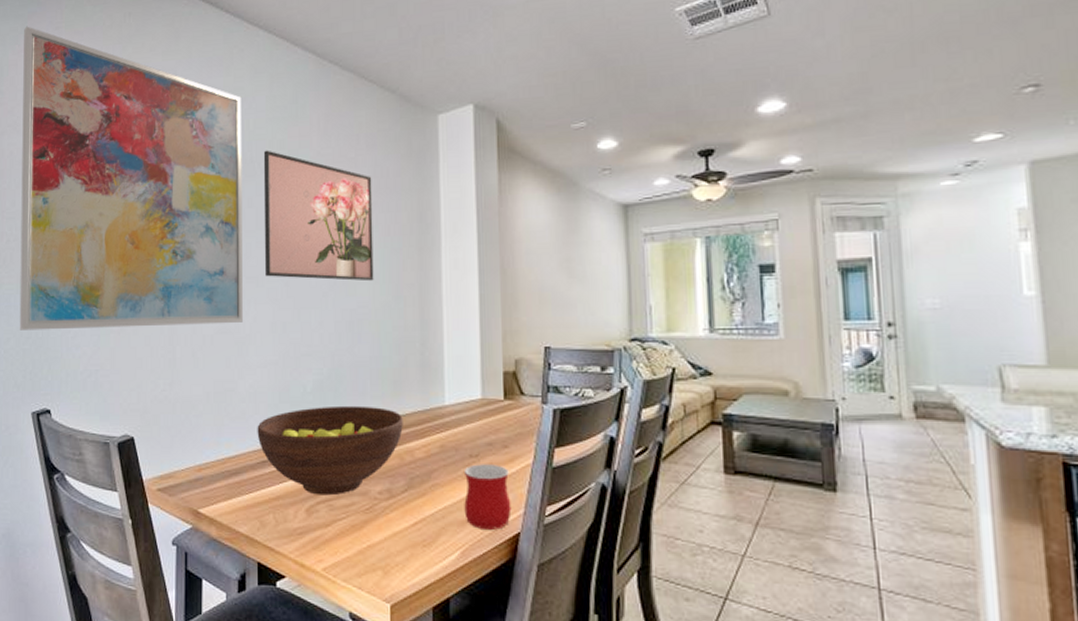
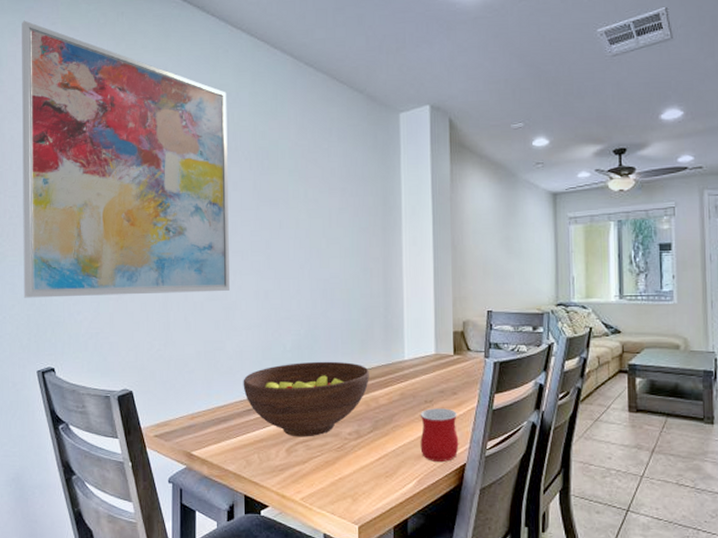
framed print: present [263,150,374,282] -> none [247,140,344,256]

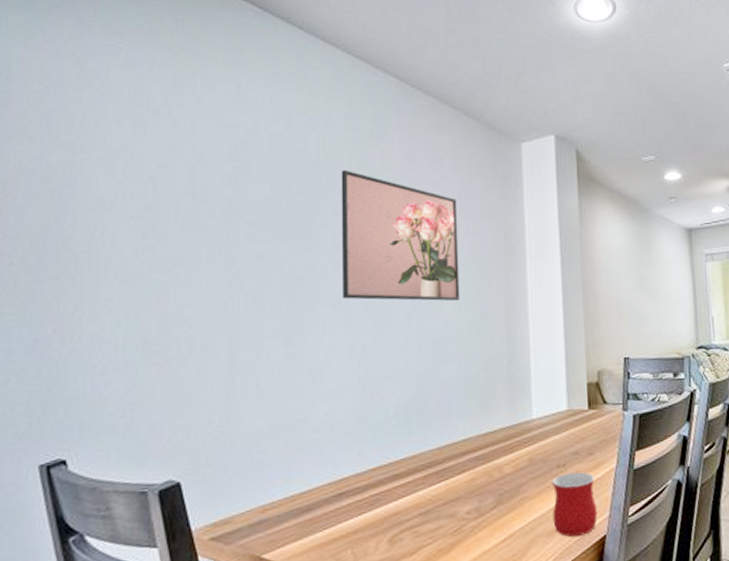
wall art: present [22,20,229,298] -> none [24,21,317,369]
fruit bowl: present [243,361,369,437] -> none [333,426,491,523]
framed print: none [247,140,344,256] -> present [341,169,460,301]

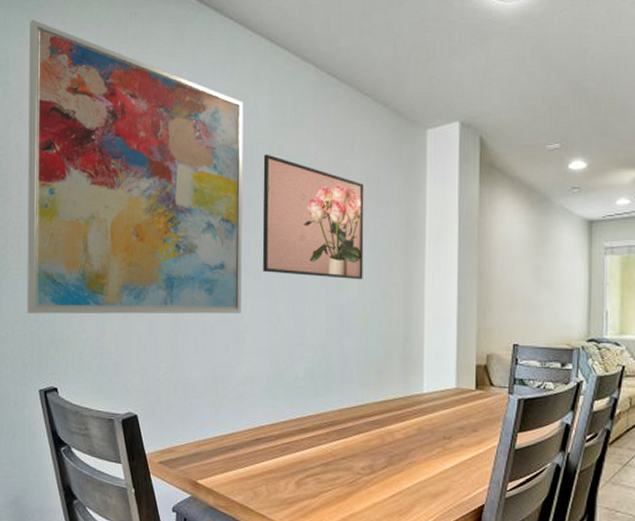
wall art: none [24,21,317,369] -> present [27,19,244,314]
mug: present [551,472,598,537] -> none [437,445,478,502]

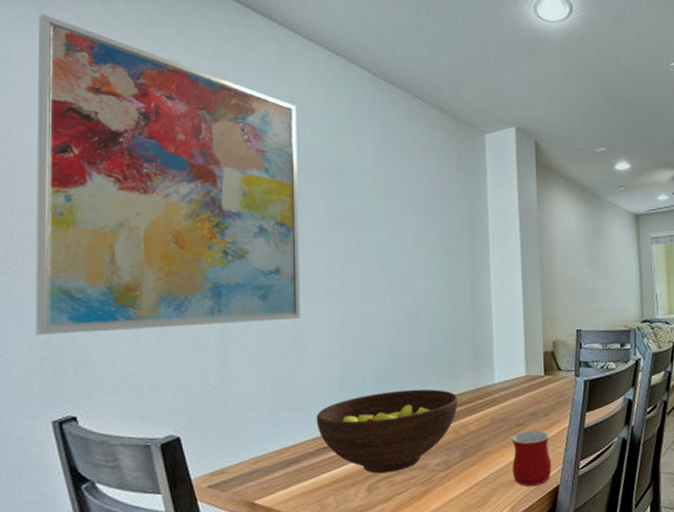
fruit bowl: none [252,391,385,471] -> present [316,389,458,474]
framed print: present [262,154,364,280] -> none [320,157,429,278]
mug: none [437,445,478,502] -> present [511,430,552,486]

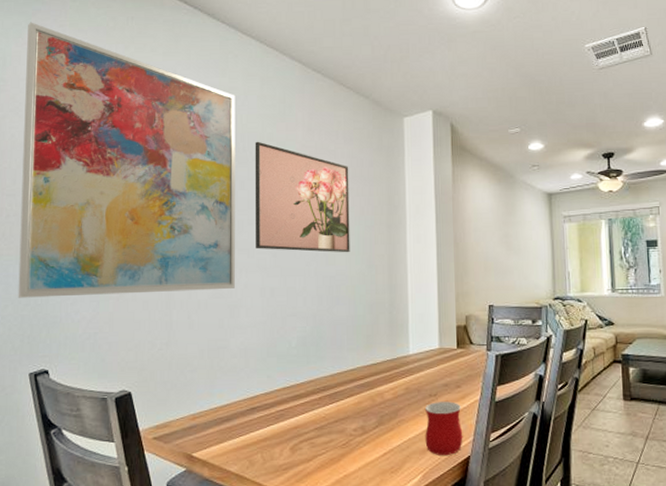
fruit bowl: present [316,389,458,474] -> none [247,357,375,435]
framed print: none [320,157,429,278] -> present [255,141,350,253]

